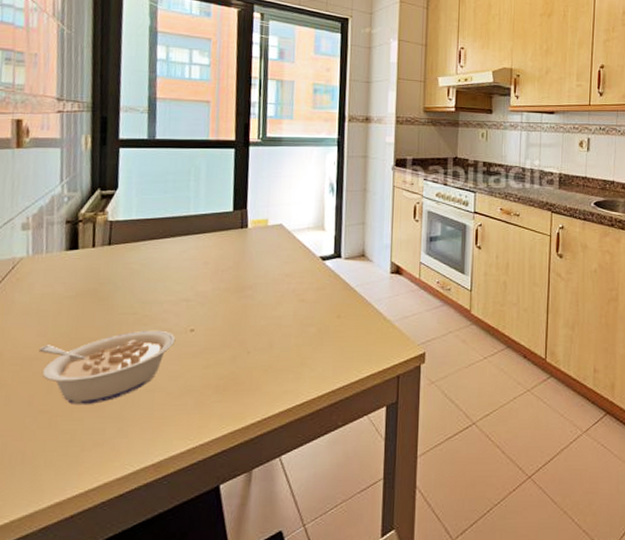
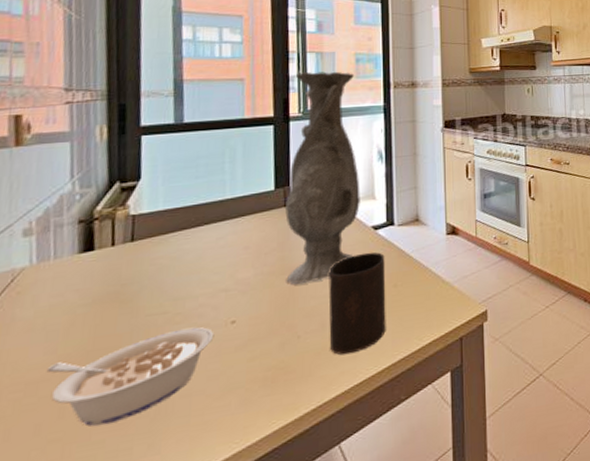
vase: none [239,99,311,302] -> present [285,71,360,284]
cup: none [276,281,331,376] -> present [328,252,386,355]

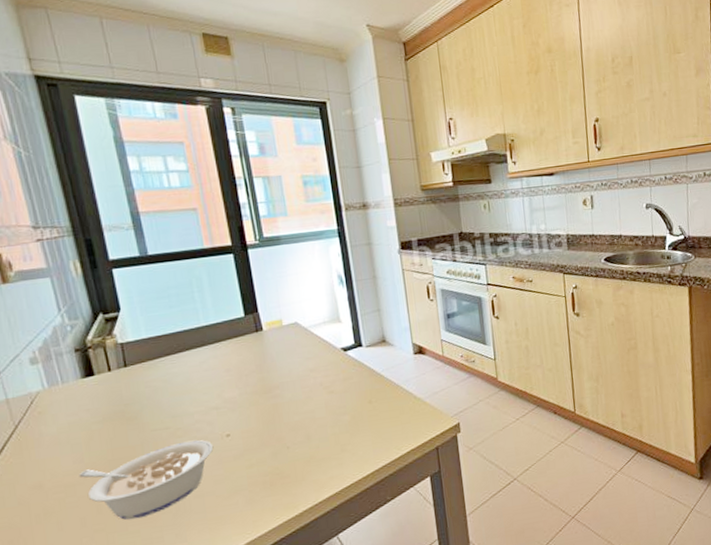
vase: present [285,71,360,284] -> none [245,196,328,402]
cup: present [328,252,386,355] -> none [307,372,367,463]

